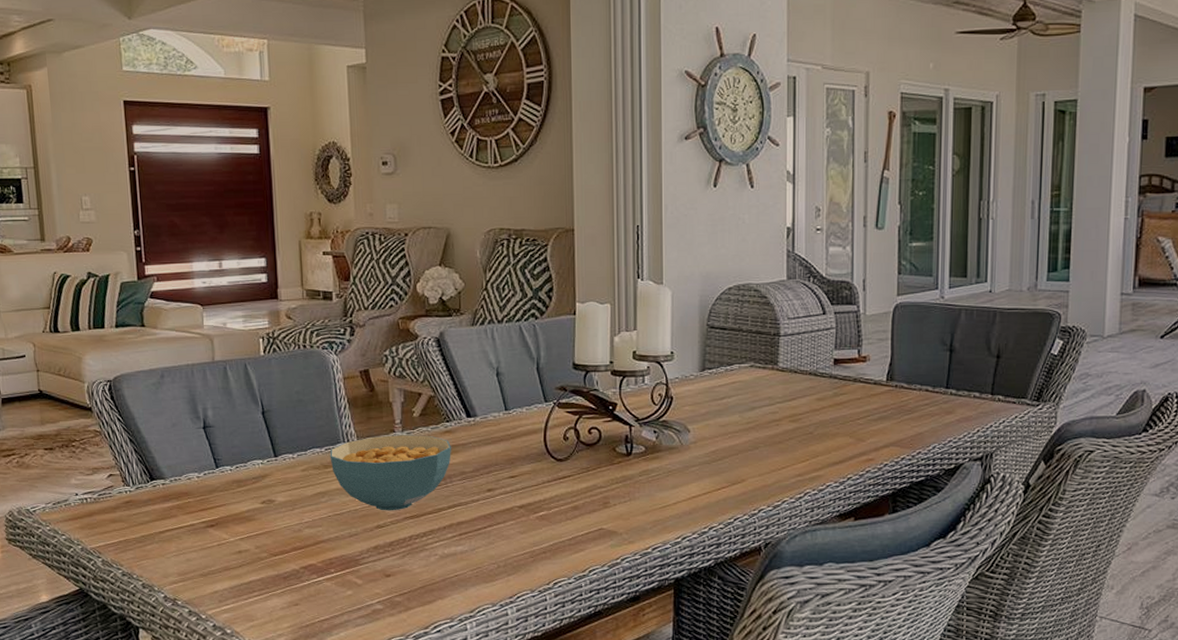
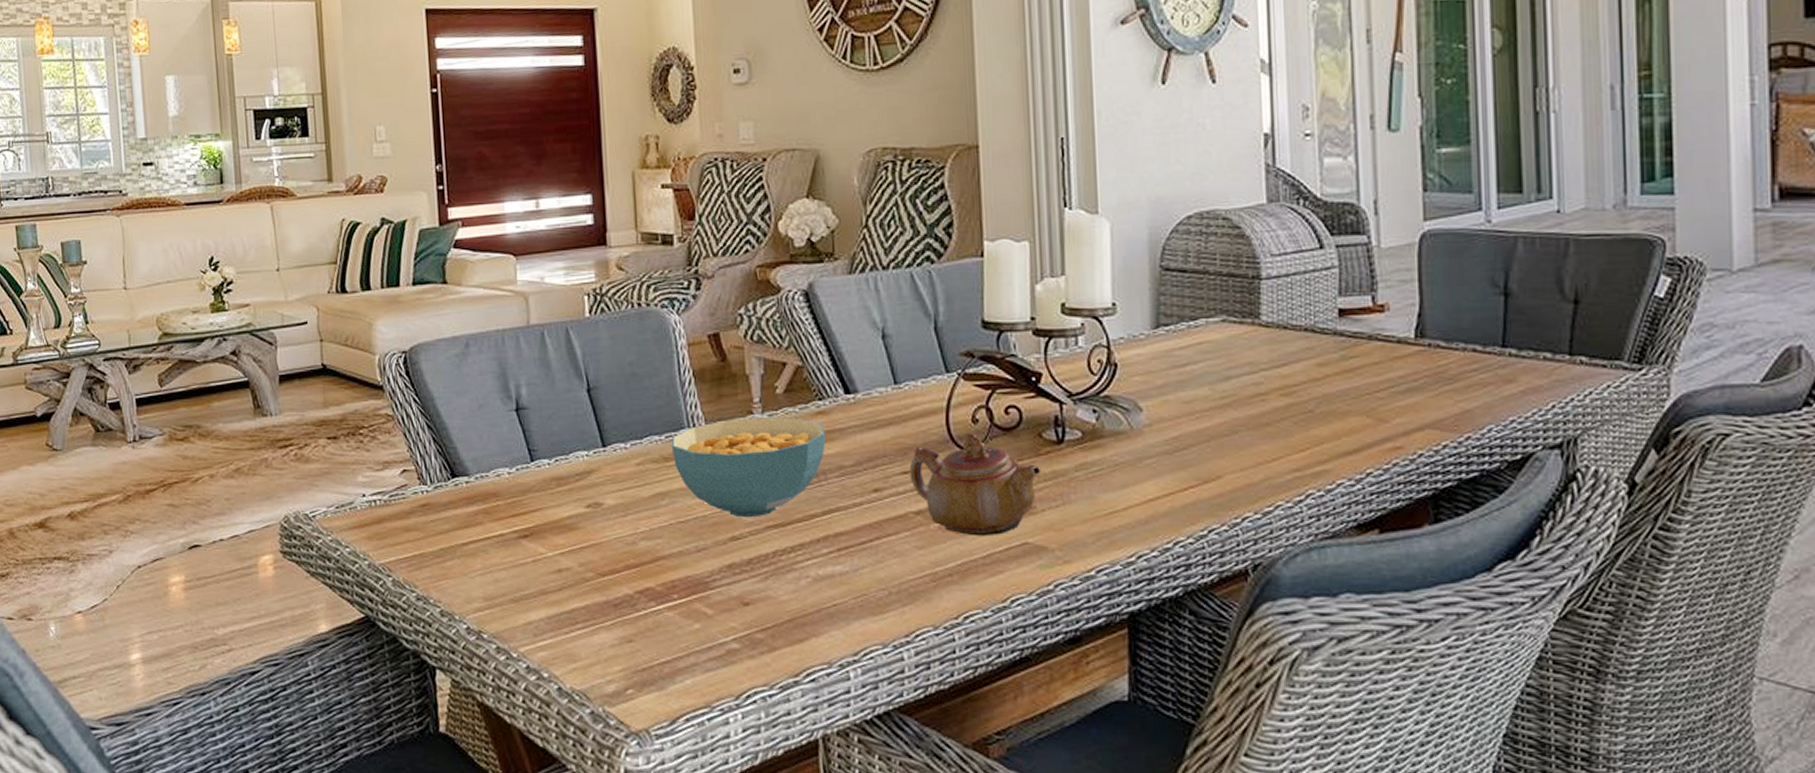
teapot: none [515,448,614,524] -> present [909,433,1042,536]

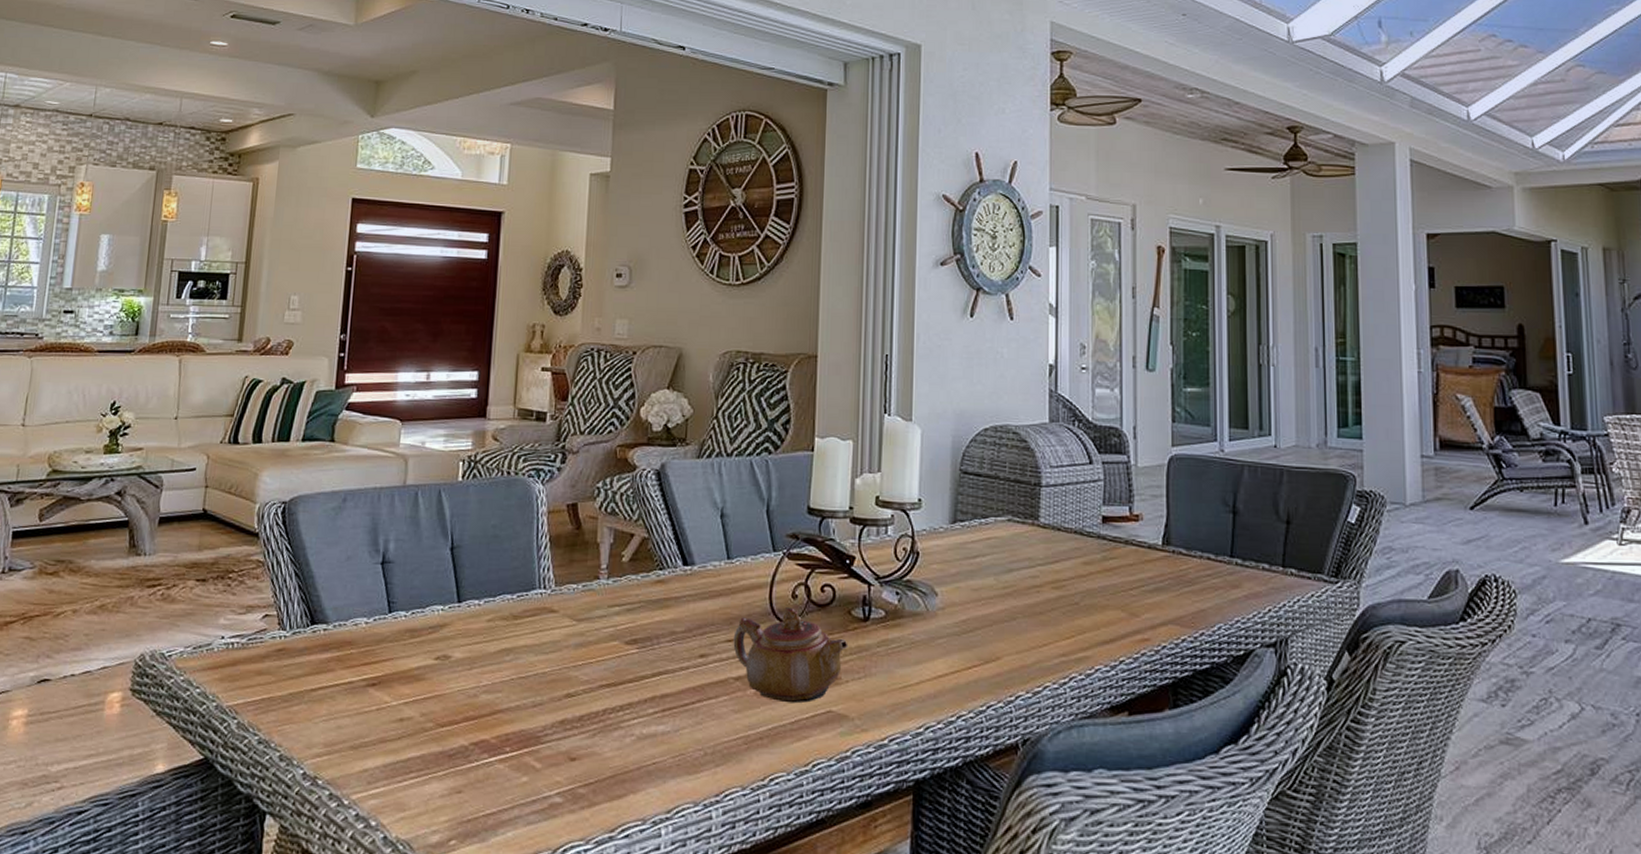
cereal bowl: present [671,417,826,518] -> none [521,582,662,677]

